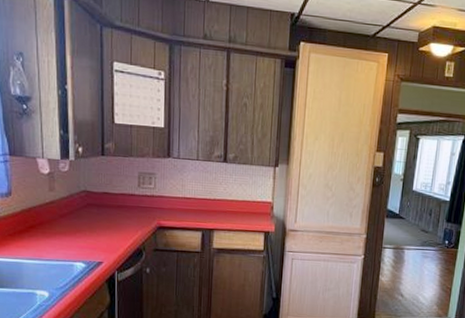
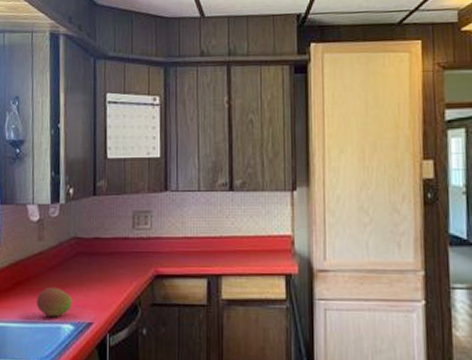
fruit: none [50,231,84,256] -> present [36,286,73,317]

